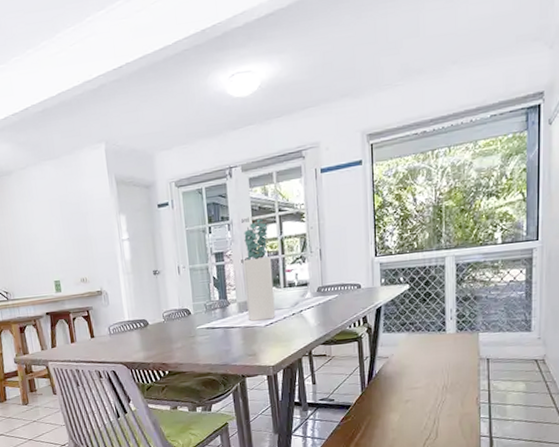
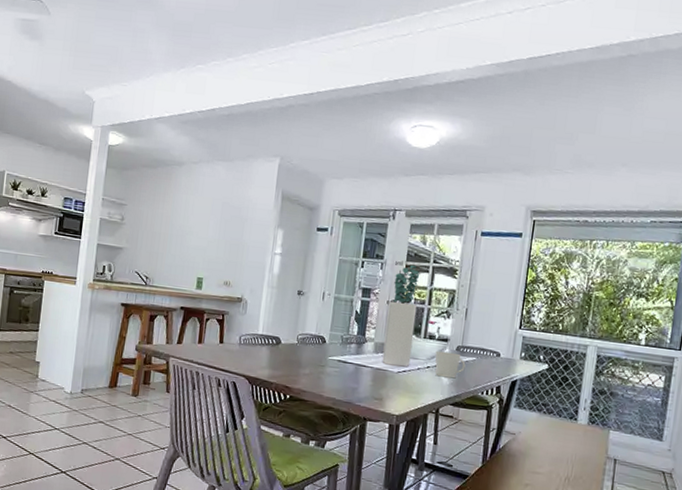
cup: none [298,294,329,321] -> present [435,350,466,379]

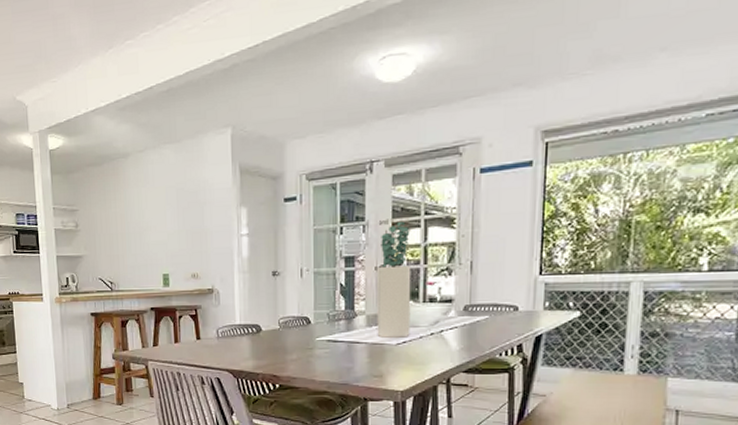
cup: present [435,350,466,379] -> none [439,313,477,343]

